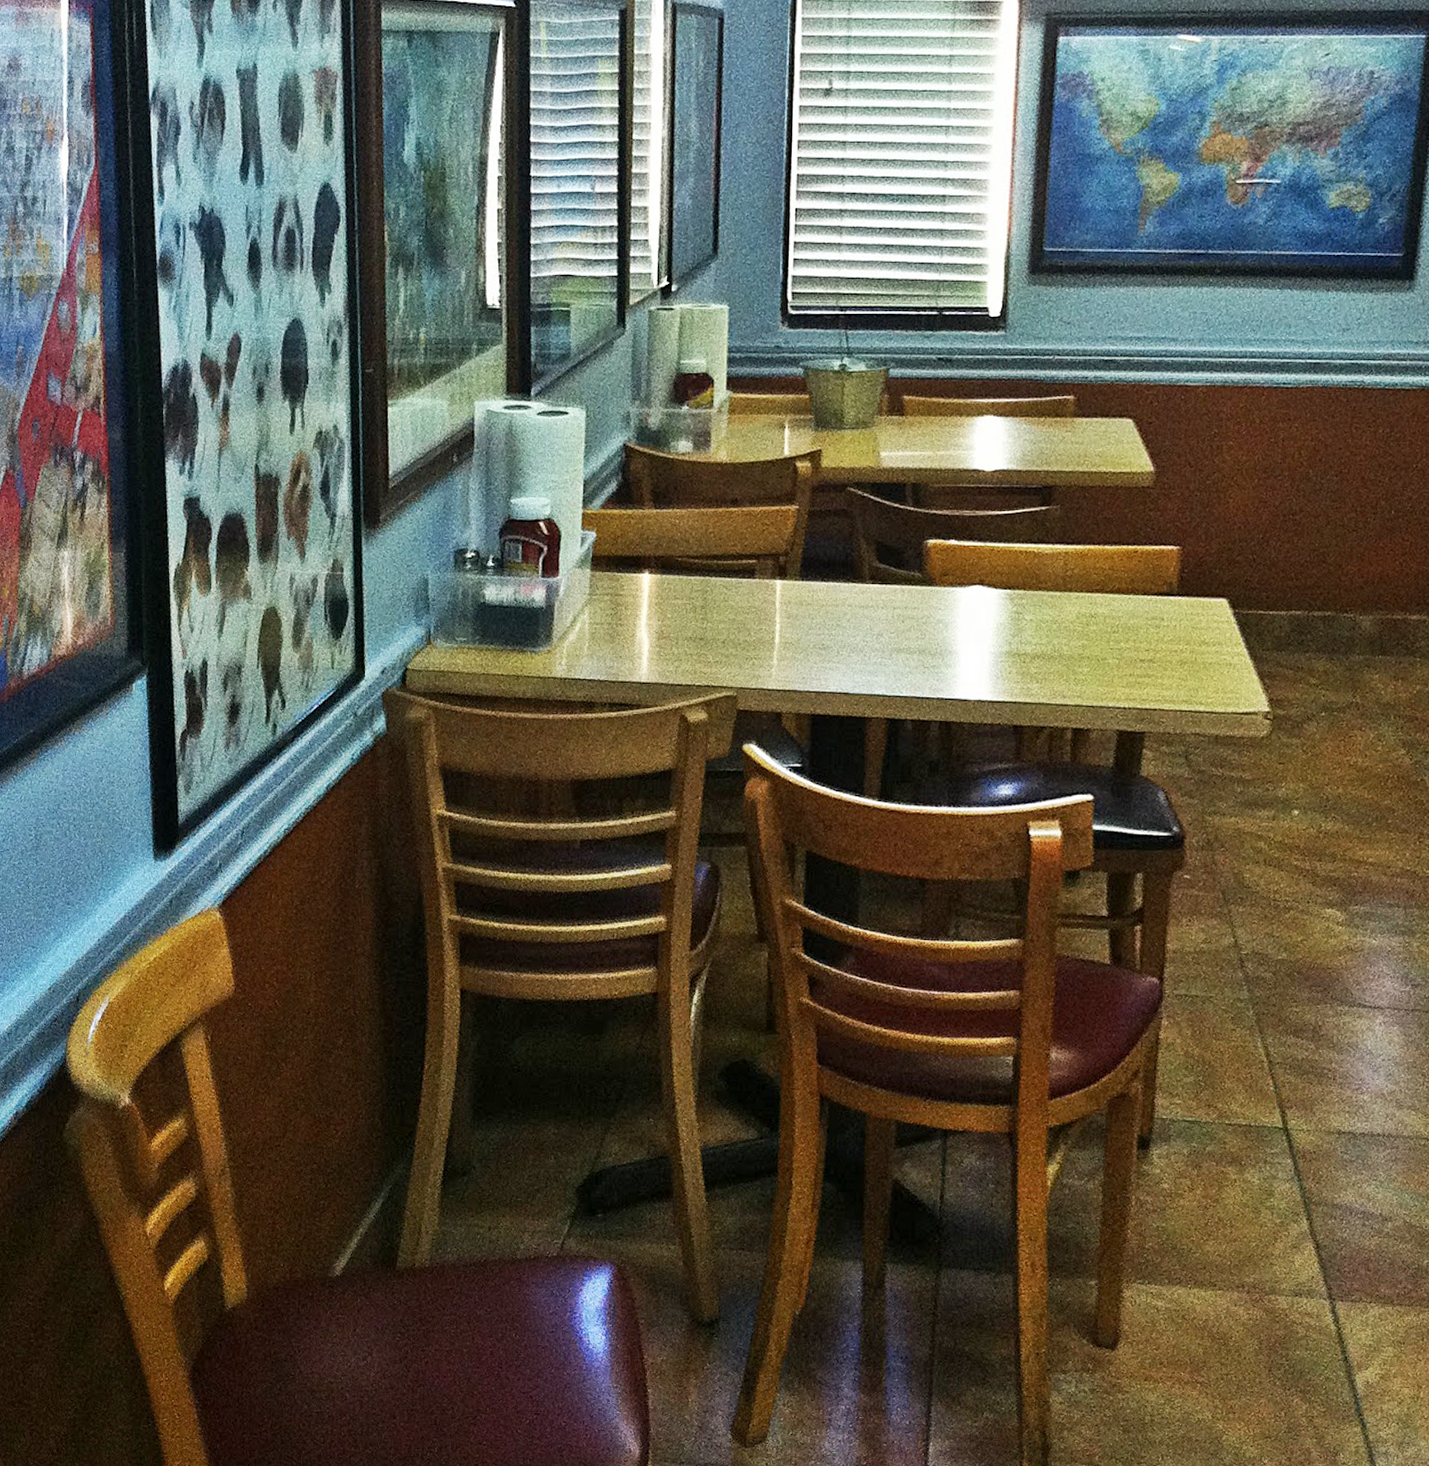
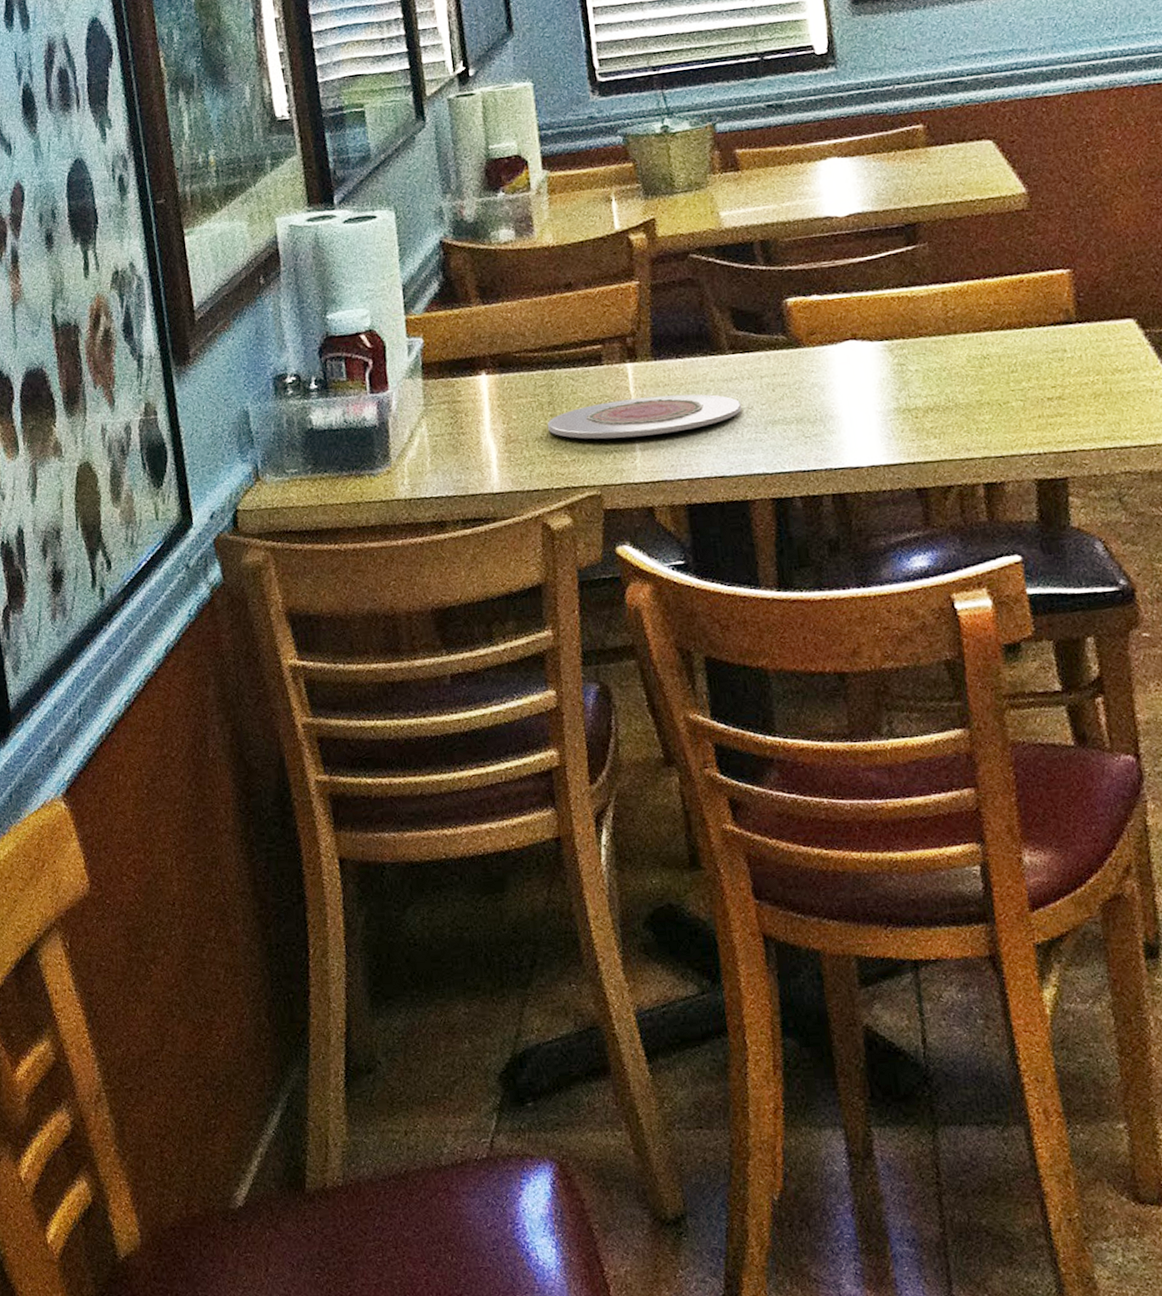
plate: none [697,613,873,648] -> present [547,394,742,440]

